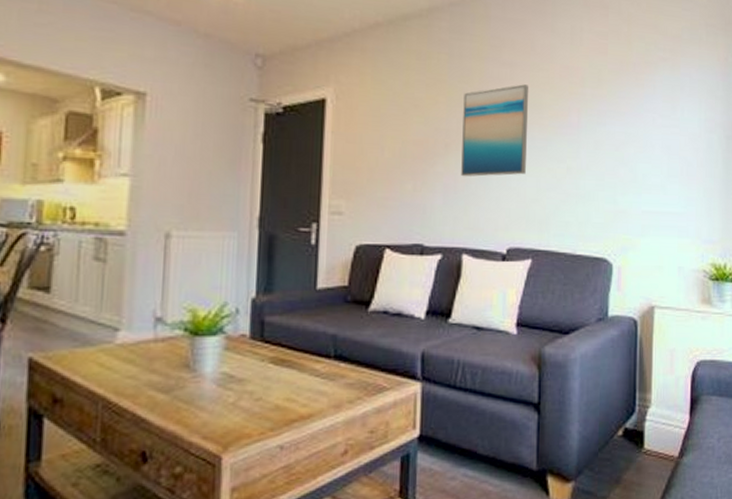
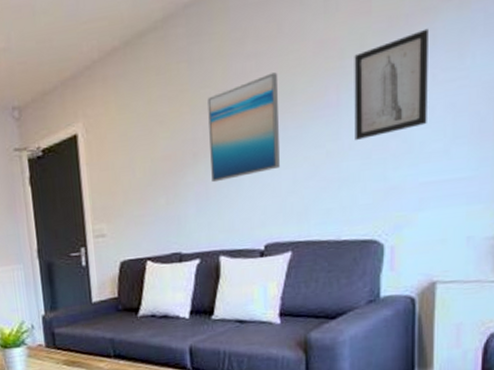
wall art: none [591,78,650,162] -> present [354,28,428,140]

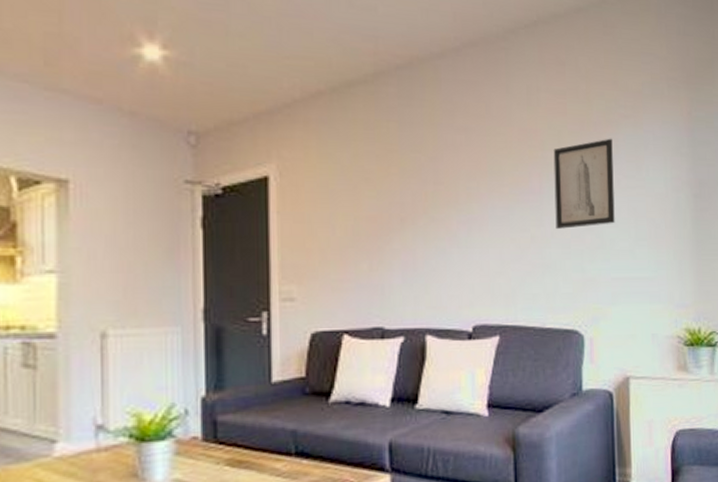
wall art: present [207,72,280,183] -> none [417,150,488,253]

